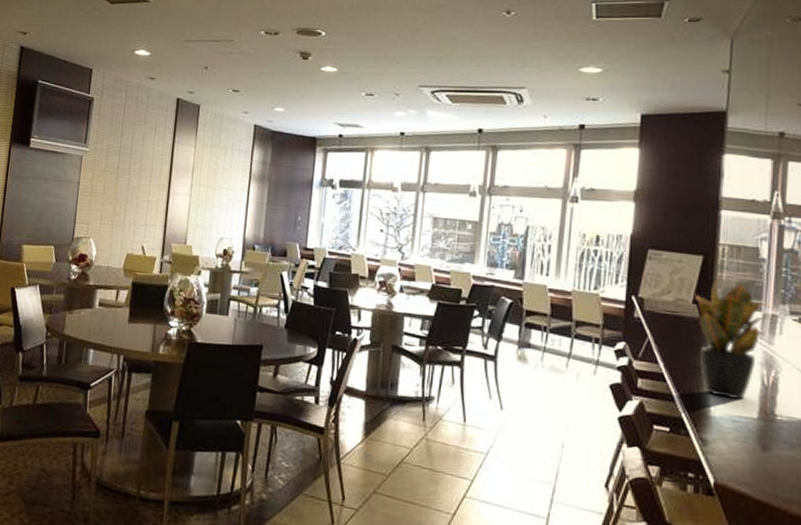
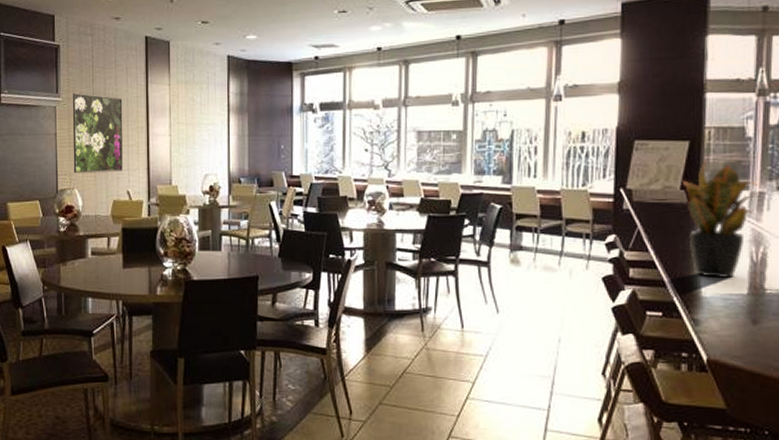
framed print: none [91,145,148,226] -> present [72,93,123,174]

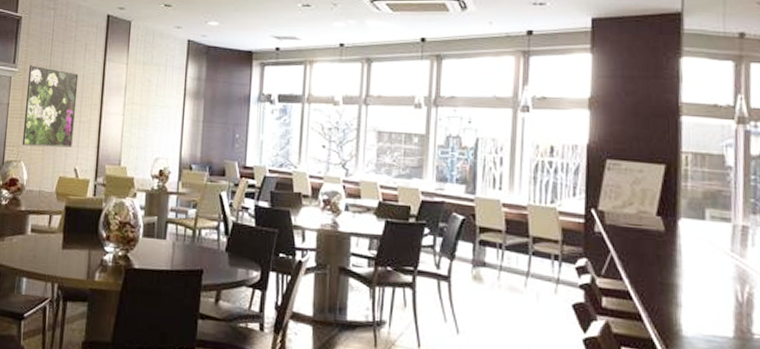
potted plant: present [683,159,759,279] -> none [659,185,742,319]

